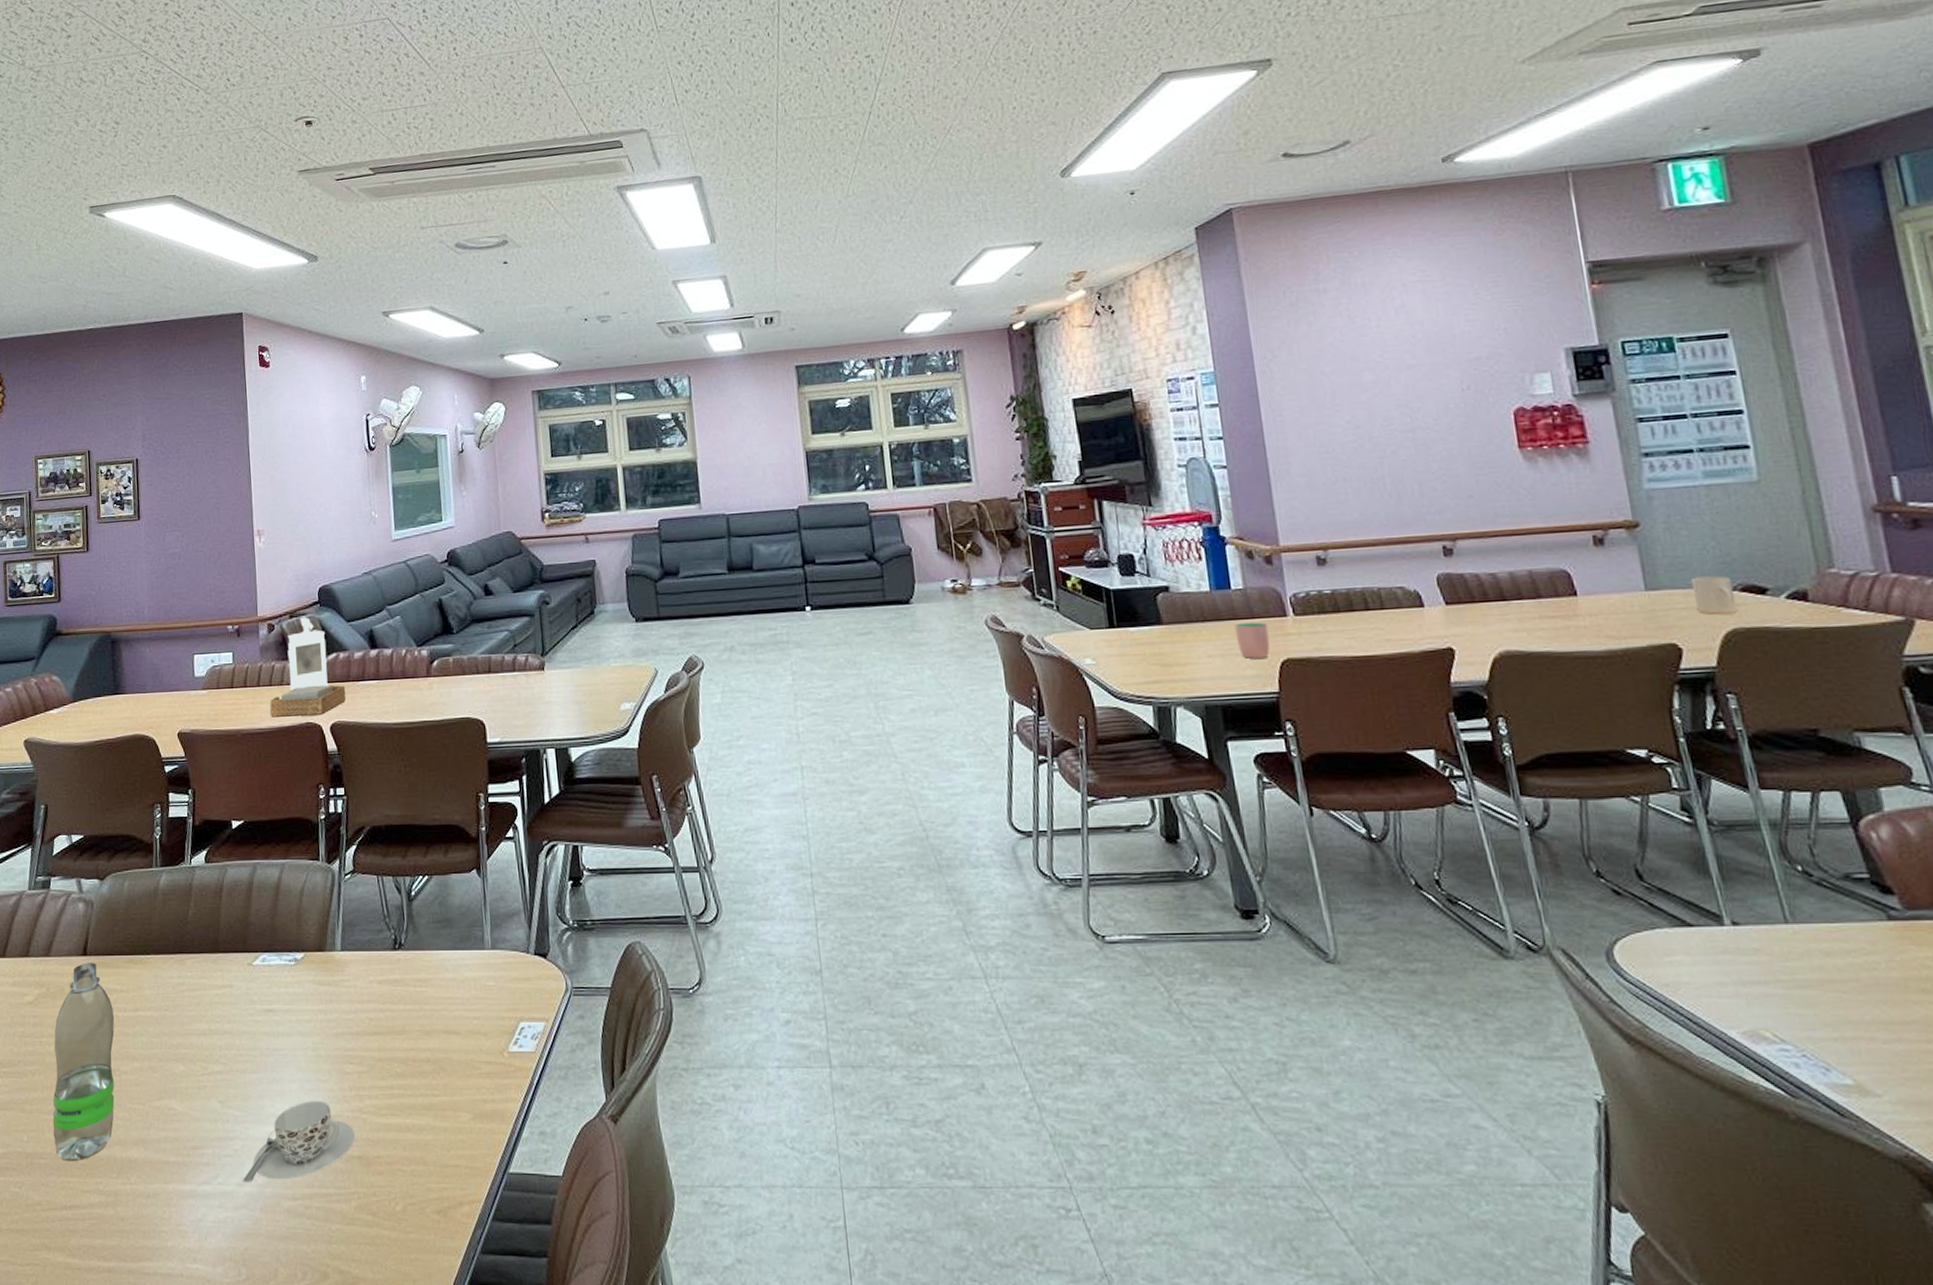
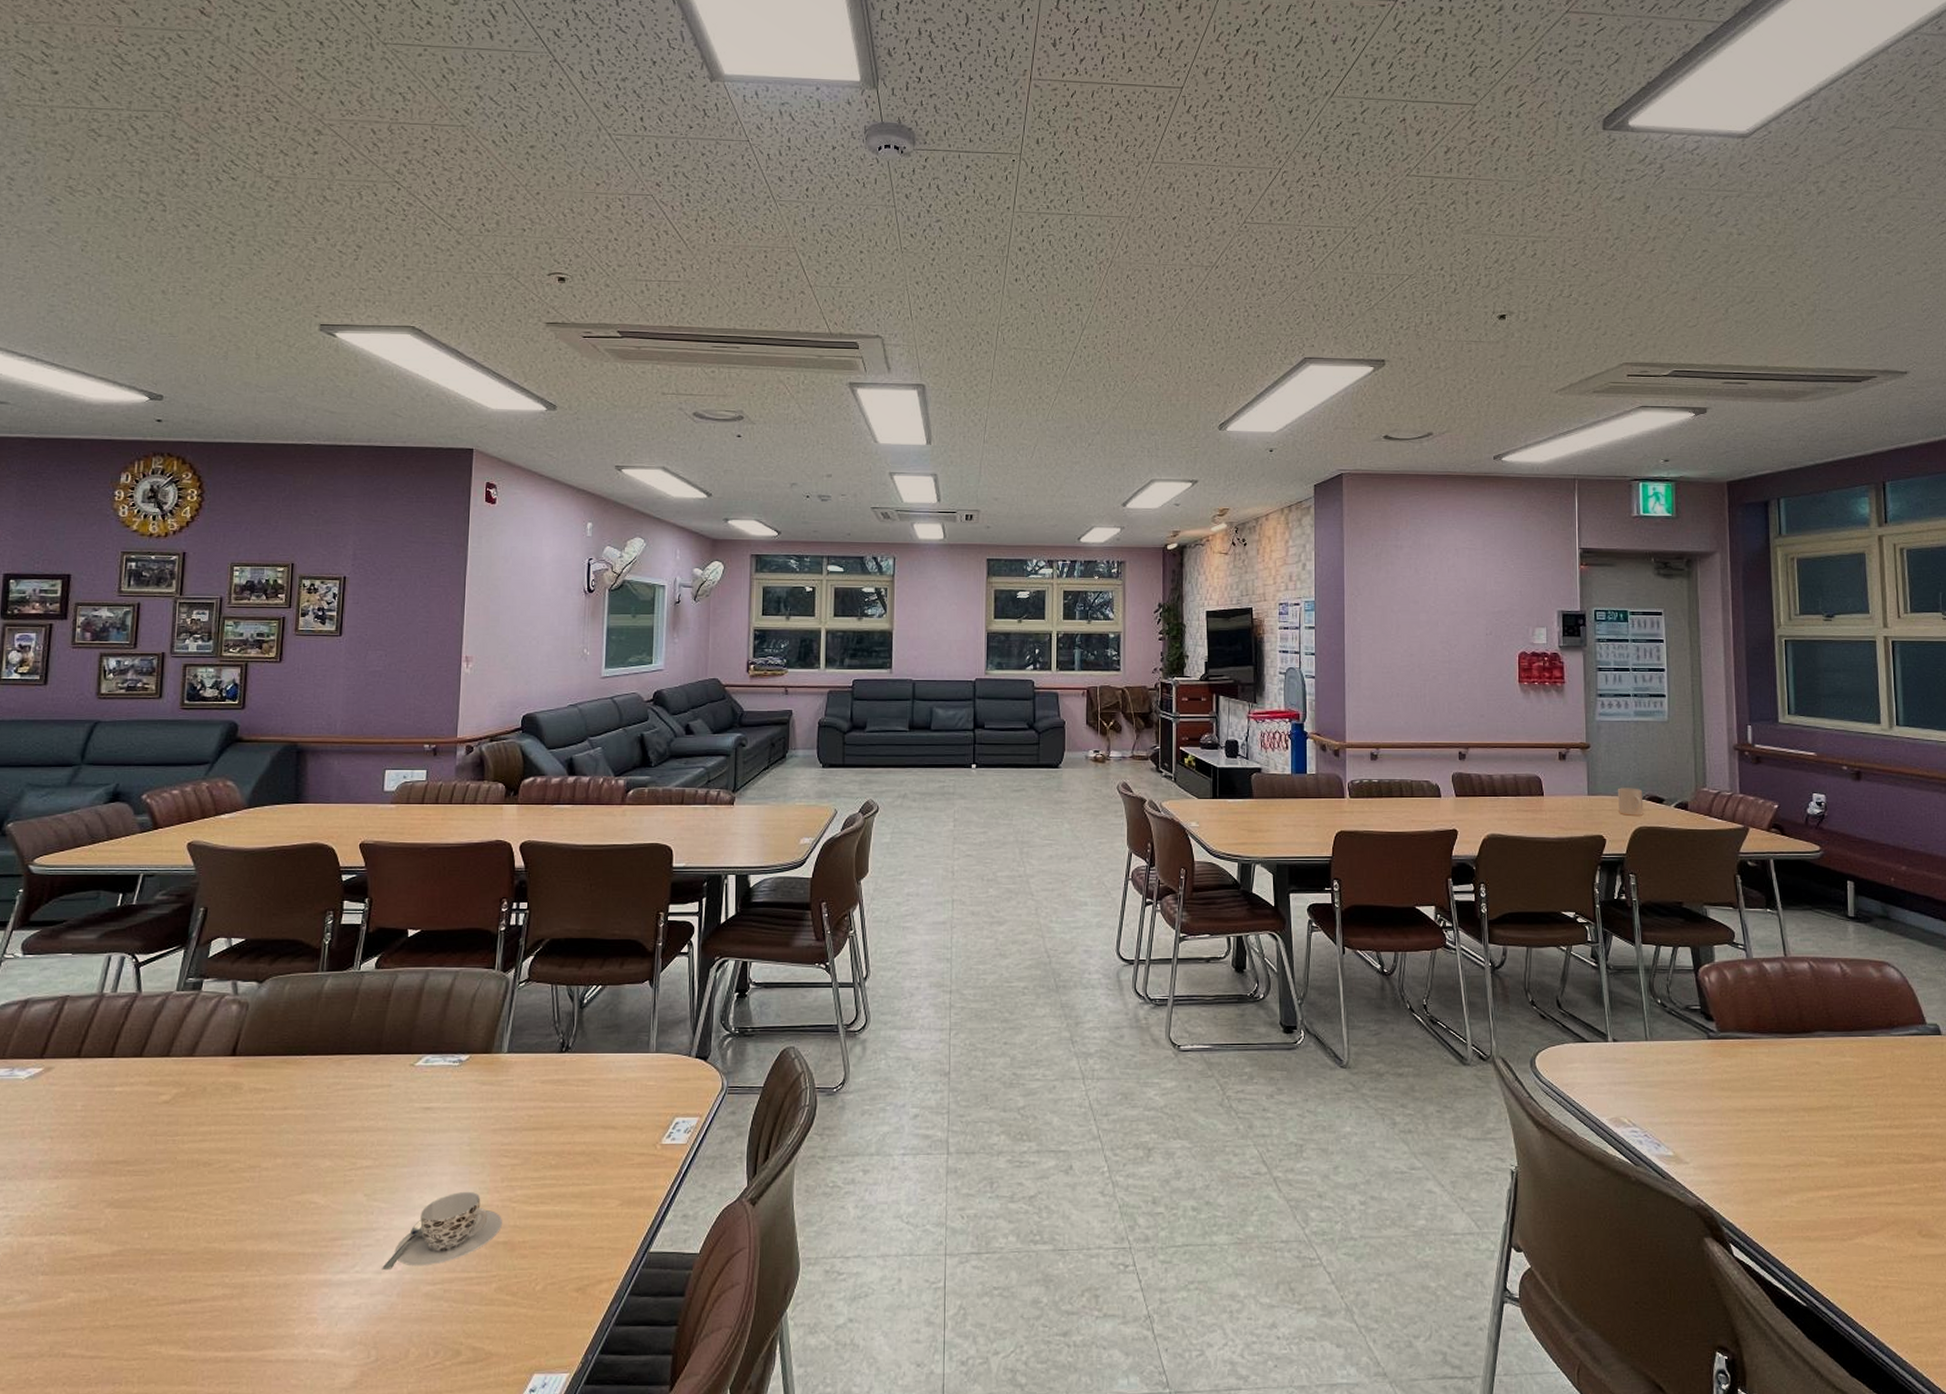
bottle: present [52,963,115,1162] -> none [178,1063,260,1257]
napkin holder: present [270,684,346,717] -> none [460,806,540,834]
tissue box: present [287,617,328,691] -> none [482,742,525,810]
cup: present [1234,622,1270,659] -> none [1306,801,1330,829]

